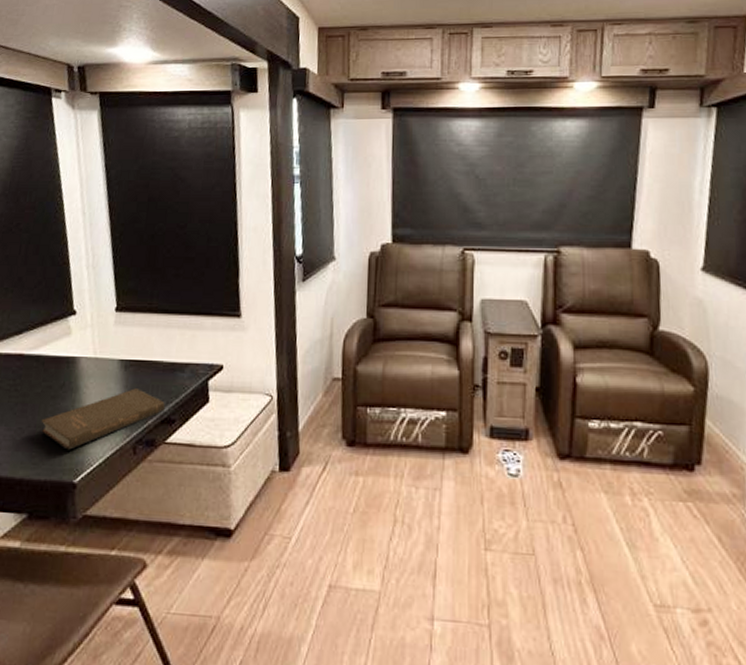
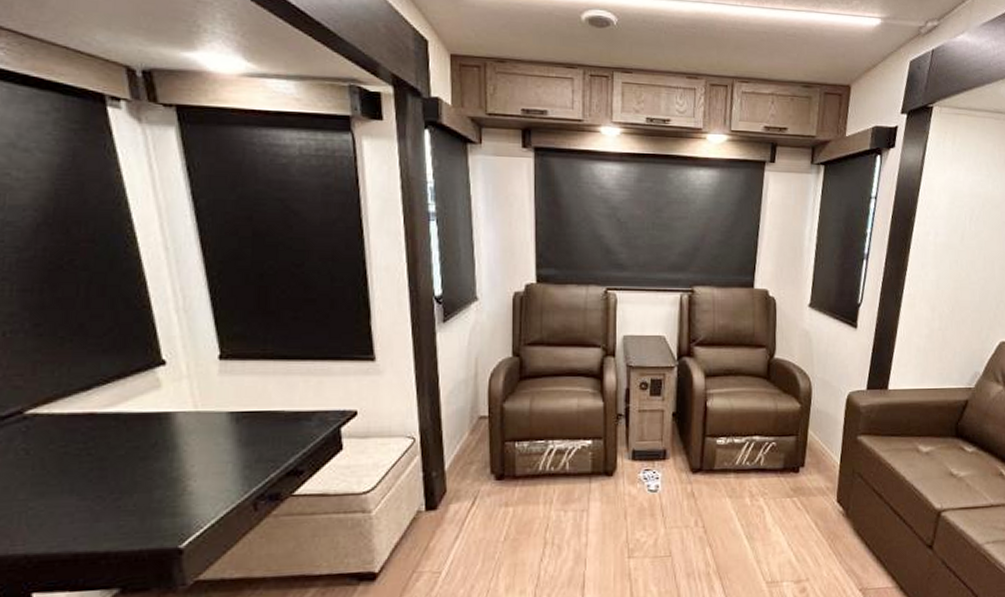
book: present [41,388,165,450] -> none [128,441,290,514]

